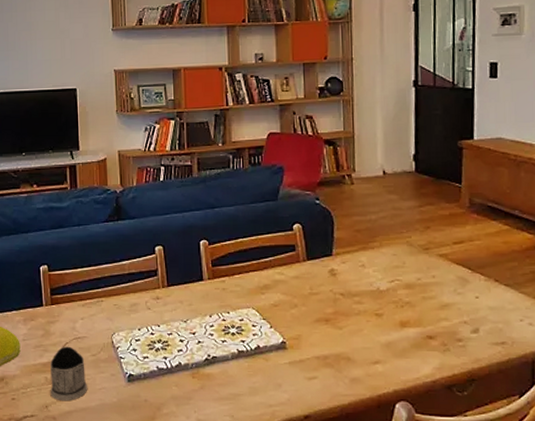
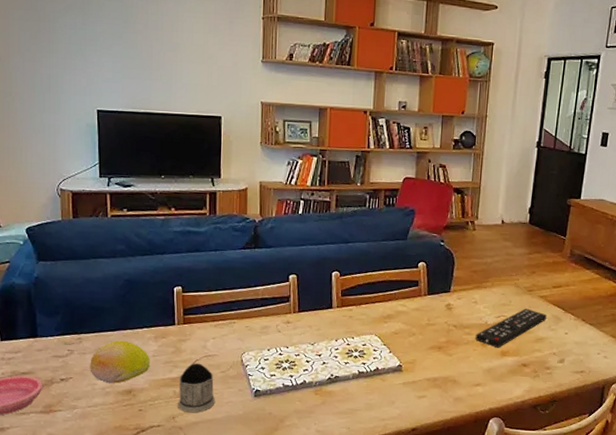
remote control: none [367,270,450,318] -> present [475,308,547,348]

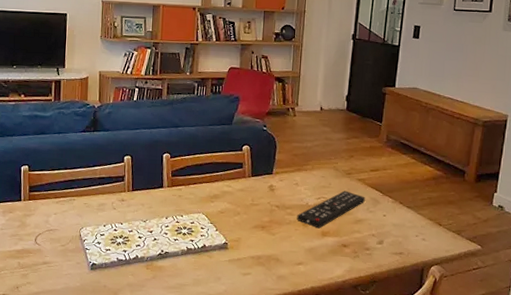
tea glass holder: present [178,363,216,413] -> none [21,236,56,284]

